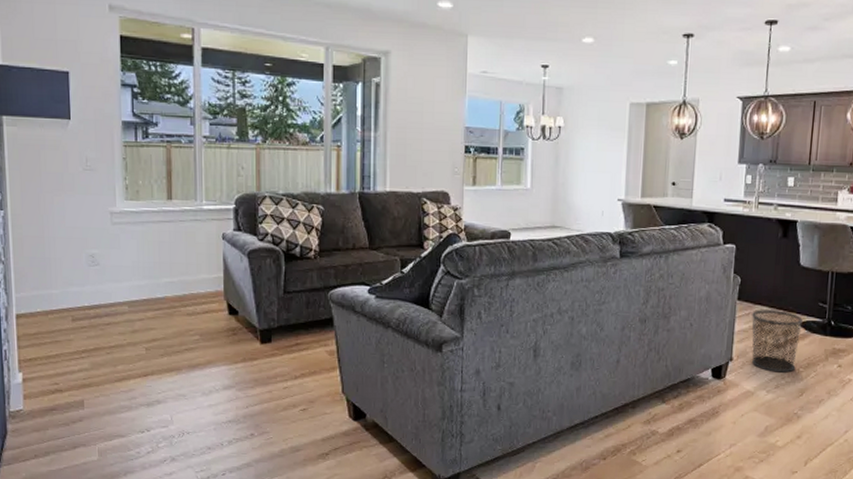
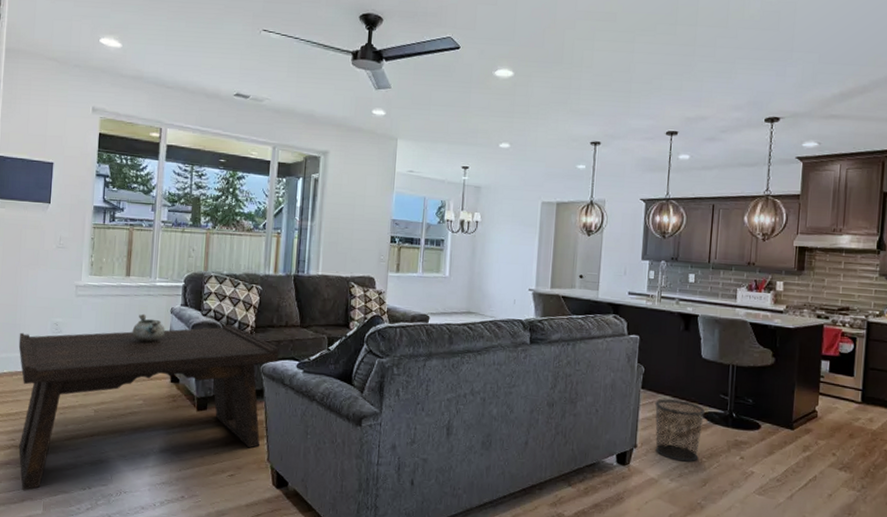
coffee table: none [50,248,347,436] -> present [18,324,279,490]
decorative bowl: none [180,241,218,272] -> present [132,313,165,343]

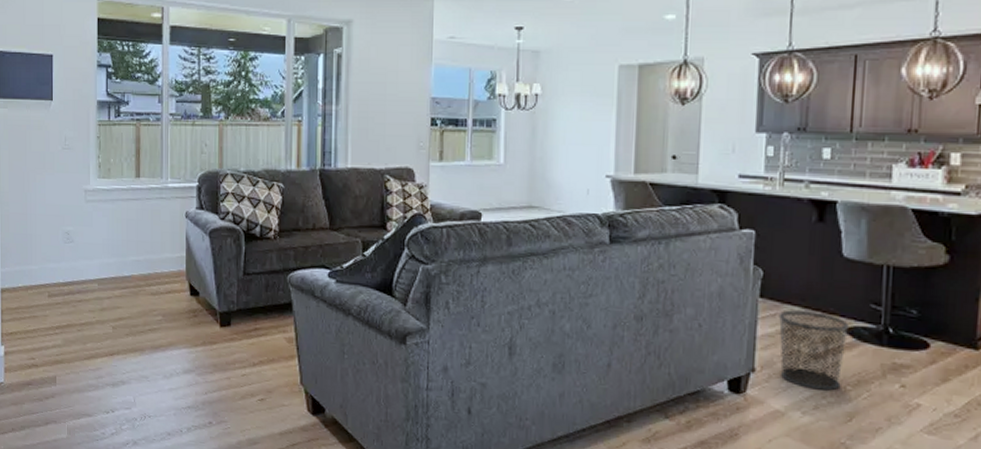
coffee table: present [18,324,279,490] -> none [31,228,307,413]
decorative bowl: present [132,313,165,343] -> none [146,219,181,251]

